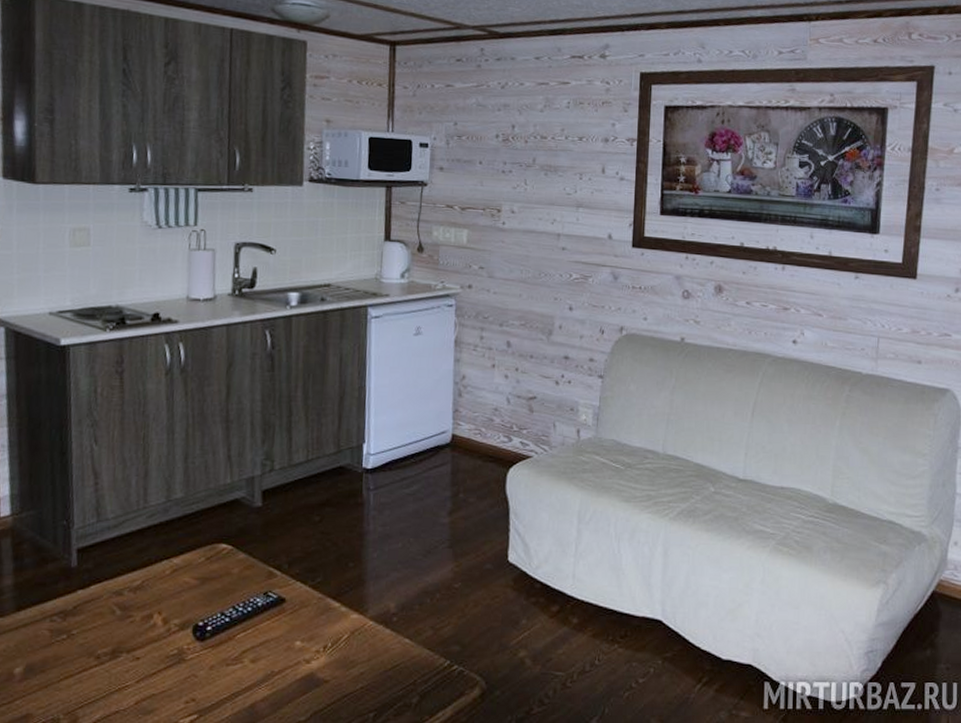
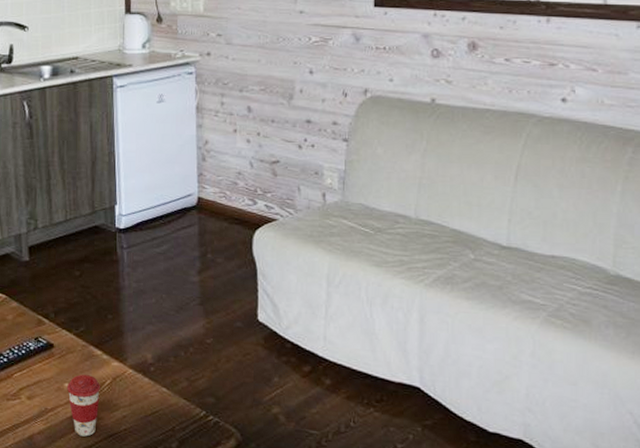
coffee cup: none [298,630,336,700] -> present [67,374,100,437]

